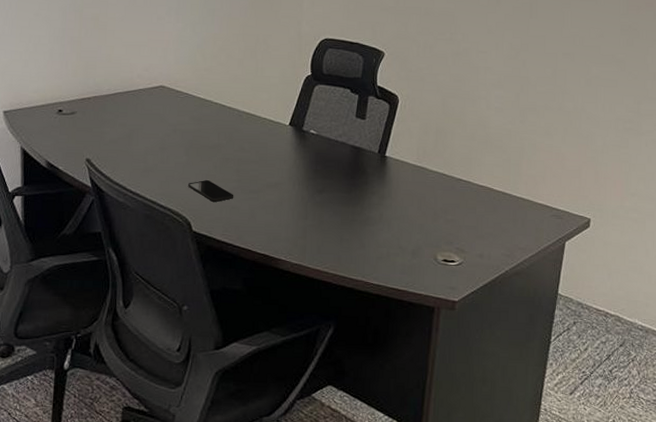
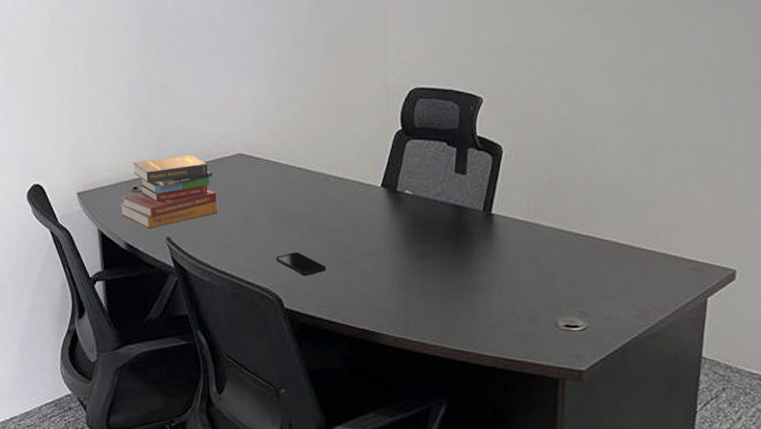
books: none [44,83,138,149] -> present [120,154,218,228]

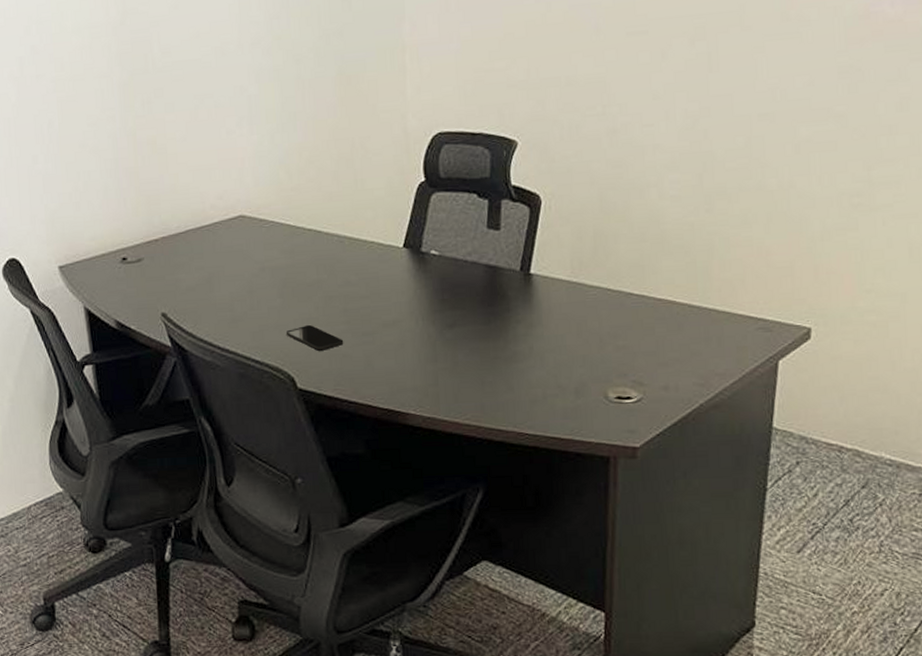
books: present [120,154,218,228] -> none [108,218,219,304]

